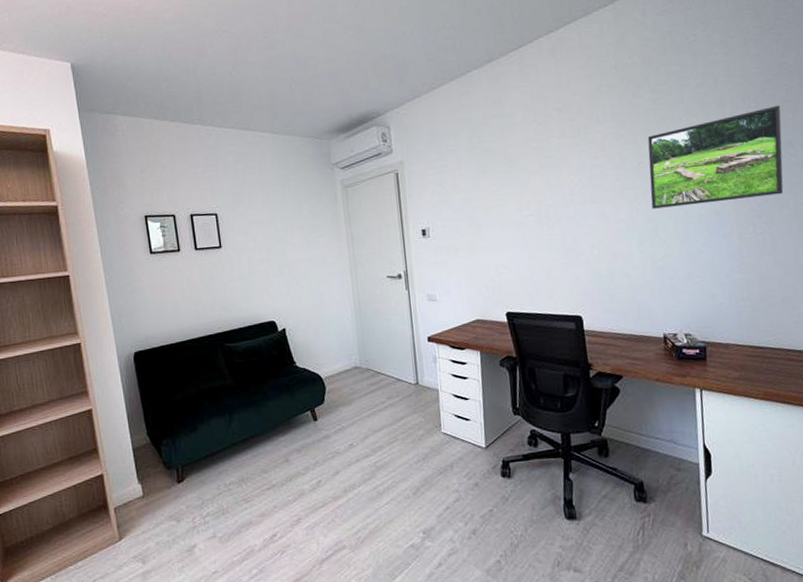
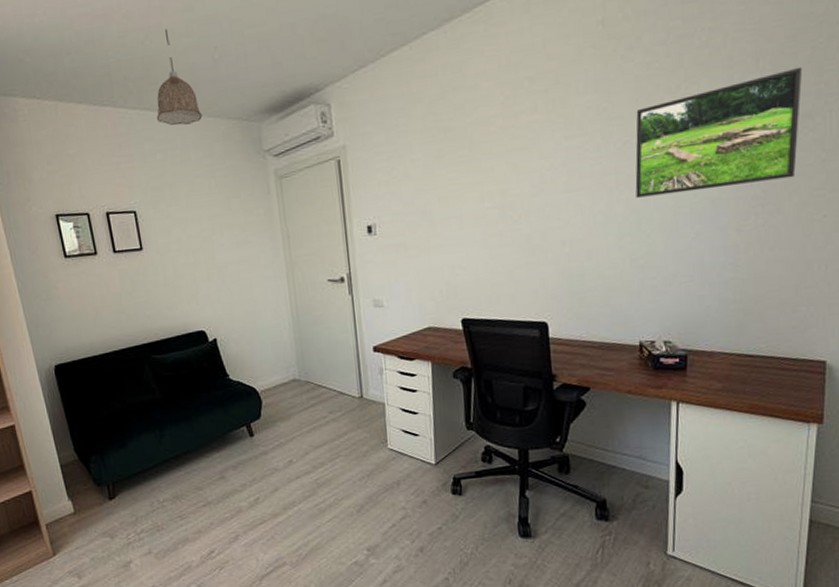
pendant lamp: none [240,62,280,142] -> present [157,29,203,126]

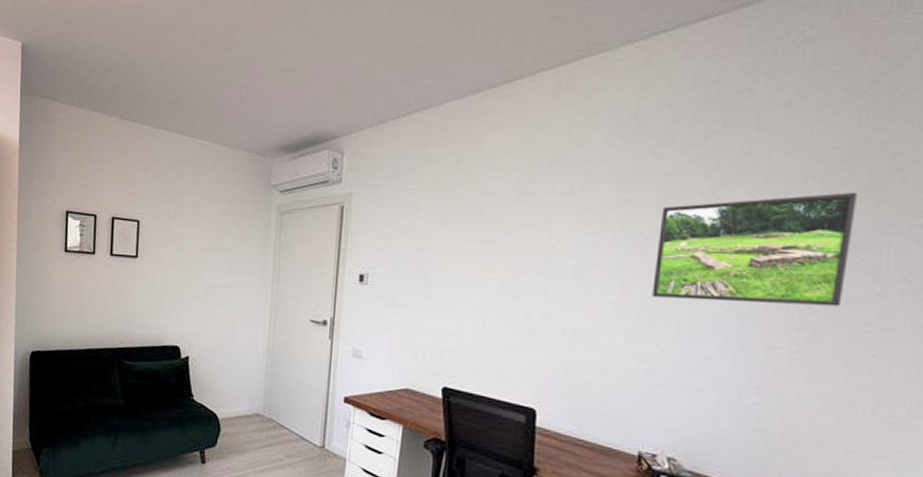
pendant lamp: present [157,29,203,126] -> none [178,62,220,150]

